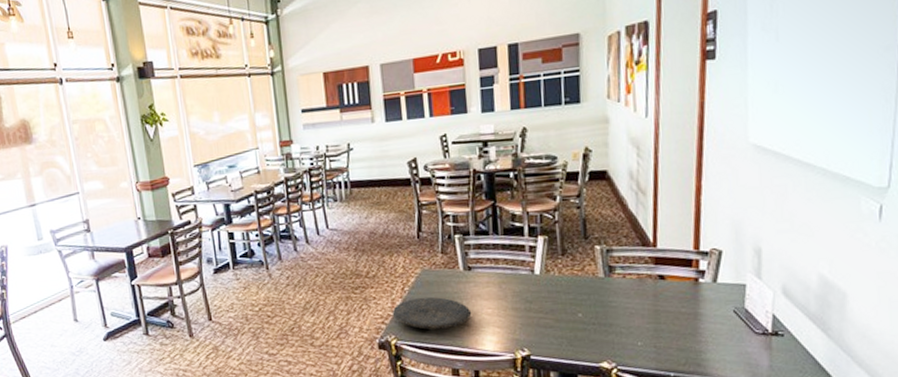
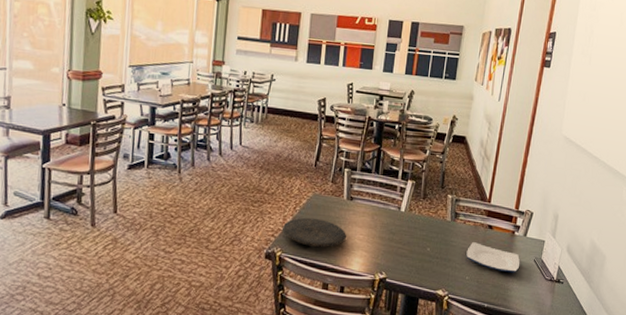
plate: none [633,298,714,331] -> present [466,242,520,273]

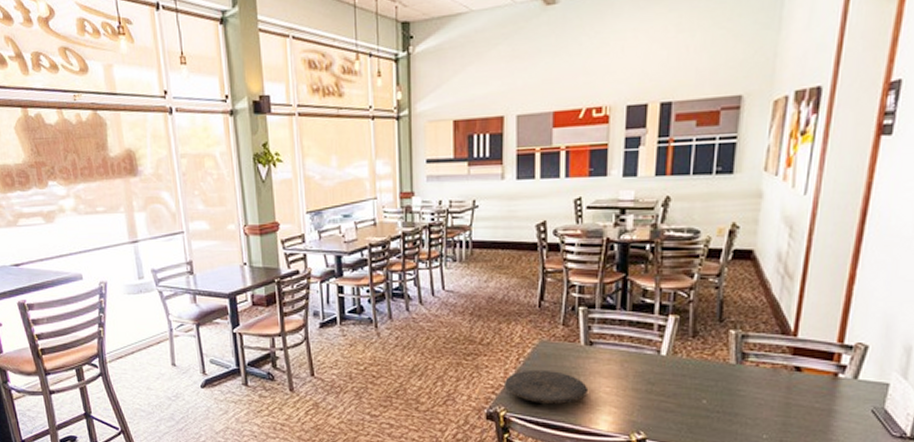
plate: present [466,242,520,273] -> none [762,390,849,429]

